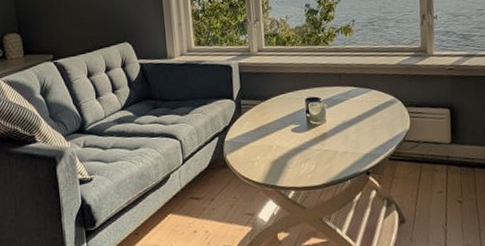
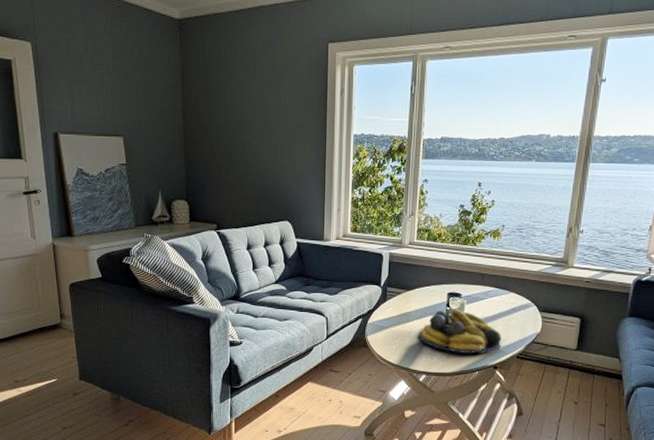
fruit bowl: none [280,114,371,163] -> present [418,309,502,354]

